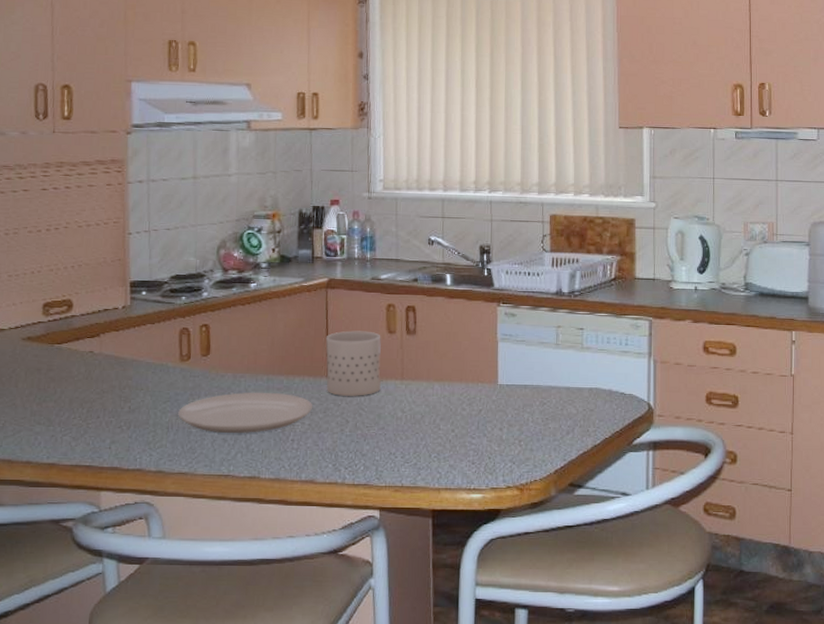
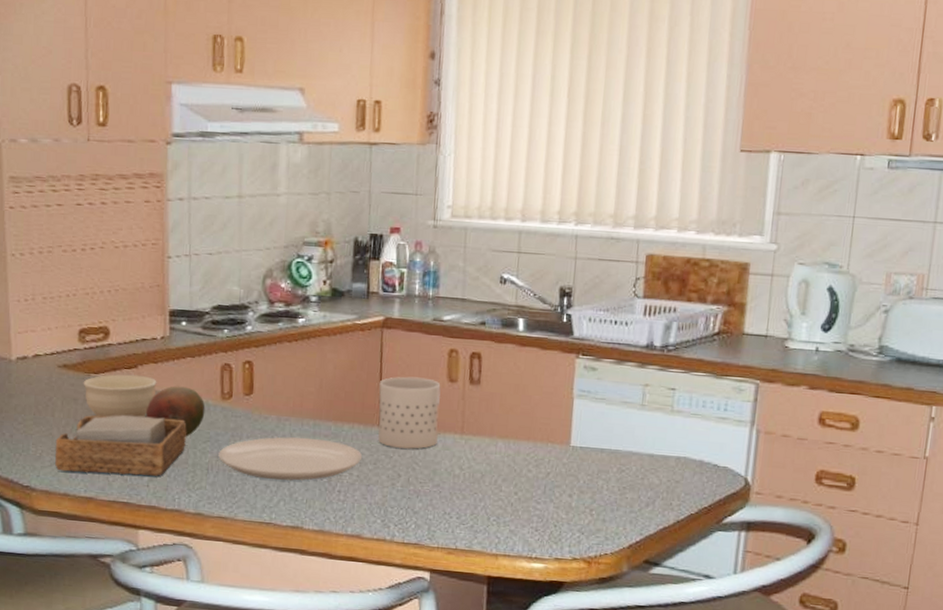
napkin holder: none [17,381,147,440] -> present [54,415,187,476]
bowl: none [46,343,119,385] -> present [83,374,157,418]
fruit: none [108,351,165,399] -> present [146,386,206,437]

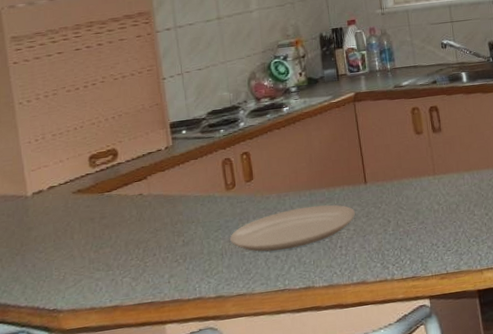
napkin holder: present [54,415,187,476] -> none [77,216,199,288]
bowl: present [83,374,157,418] -> none [98,184,166,231]
fruit: present [146,386,206,437] -> none [160,186,213,230]
mug: present [377,376,441,449] -> none [359,135,416,199]

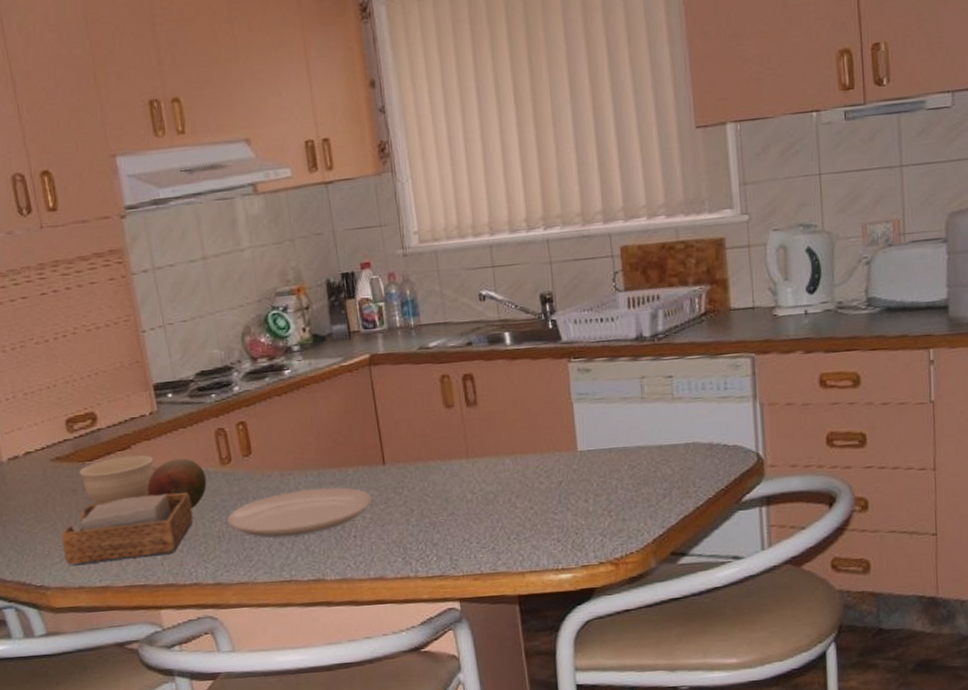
napkin holder: none [77,216,199,288] -> present [61,492,193,565]
bowl: none [98,184,166,231] -> present [79,454,154,504]
fruit: none [160,186,213,230] -> present [147,458,207,509]

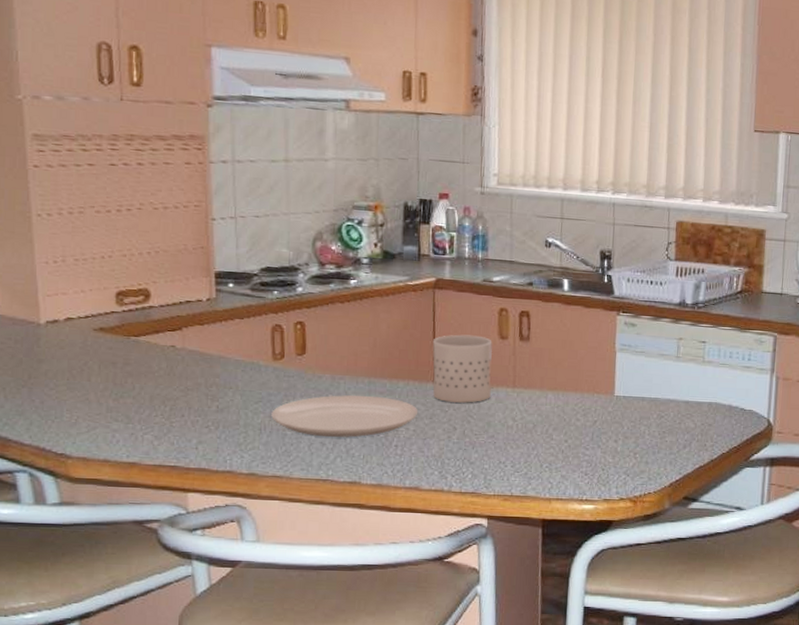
napkin holder: present [61,492,193,565] -> none [92,377,237,438]
bowl: present [79,454,154,504] -> none [122,336,204,381]
fruit: present [147,458,207,509] -> none [193,347,256,398]
mug: none [376,408,445,484] -> present [432,334,492,404]

